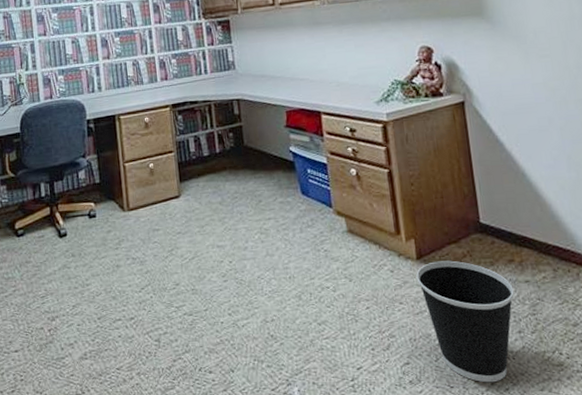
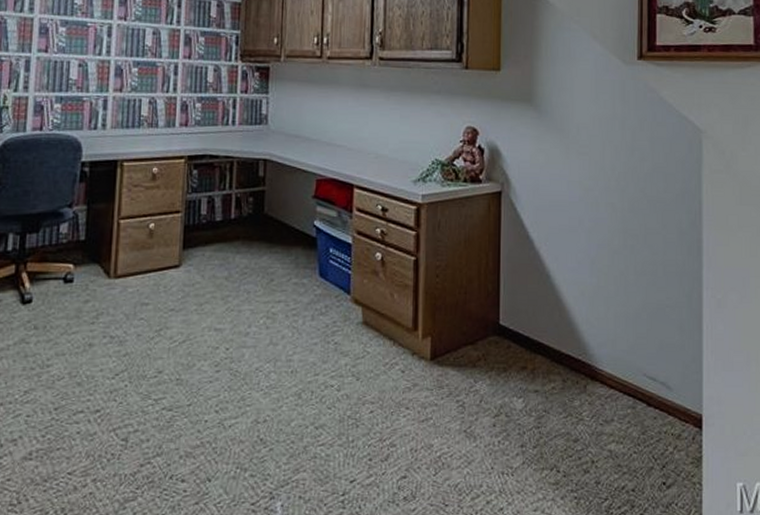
wastebasket: present [416,260,514,383] -> none [427,363,522,501]

